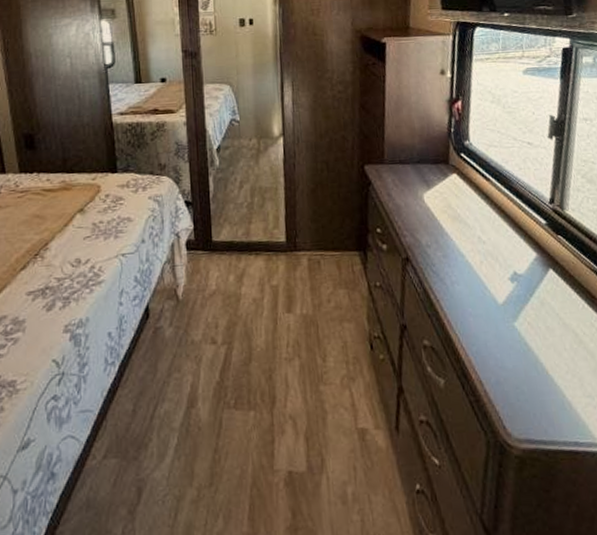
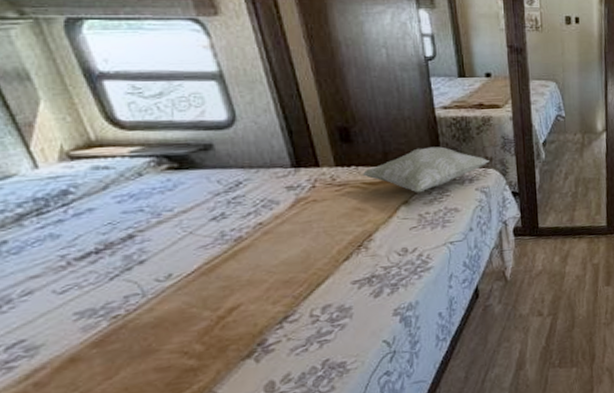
decorative pillow: none [42,153,163,201] -> present [362,146,490,193]

